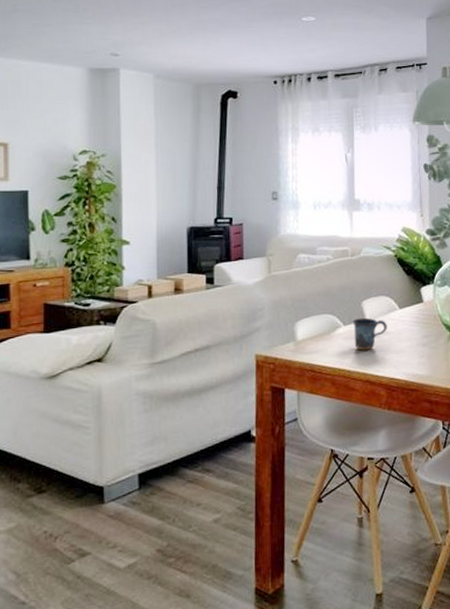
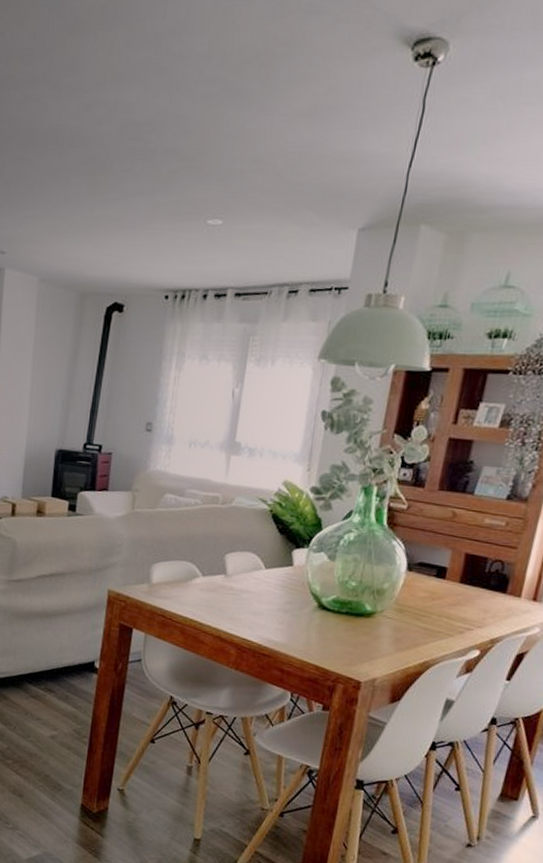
mug: present [352,317,387,351] -> none [210,571,249,606]

